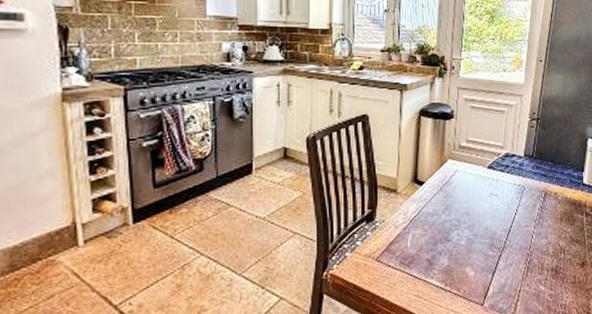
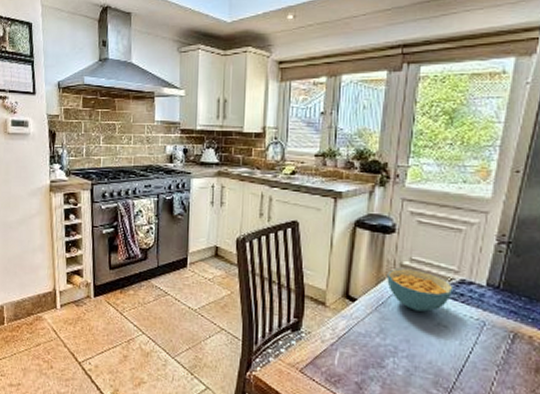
cereal bowl: none [449,149,501,186] -> present [387,269,453,312]

